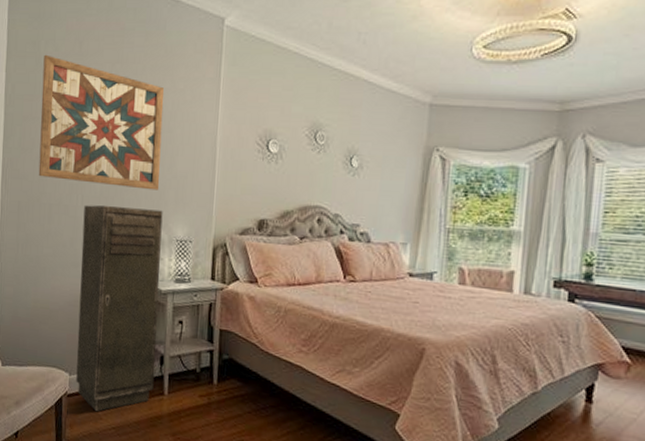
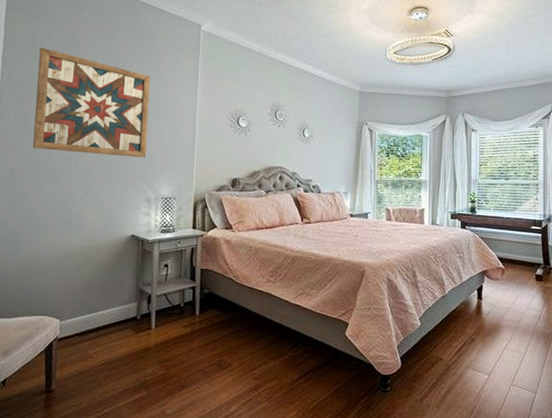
storage cabinet: present [76,205,163,412] -> none [67,171,150,352]

